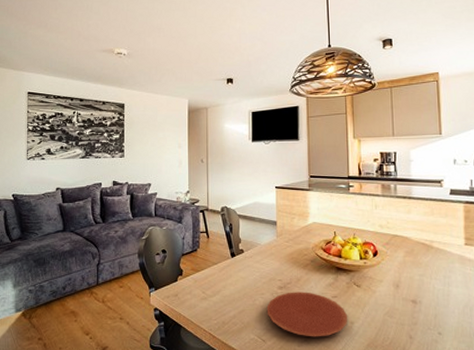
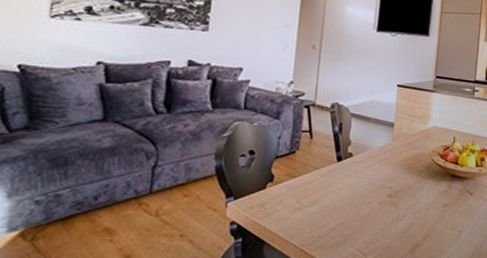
plate: present [266,292,348,337] -> none [371,200,457,249]

